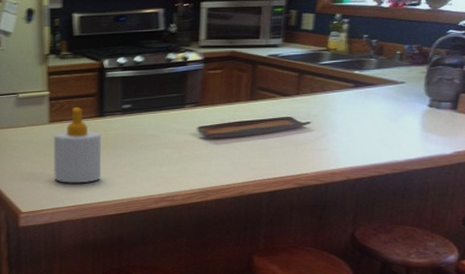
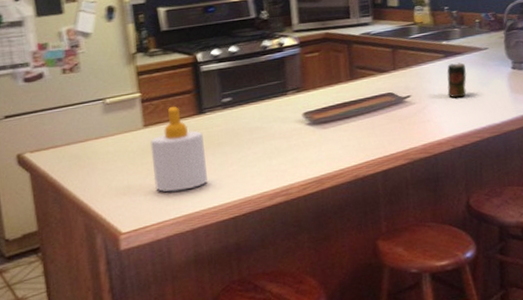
beverage can: none [351,94,375,130] -> present [447,62,467,98]

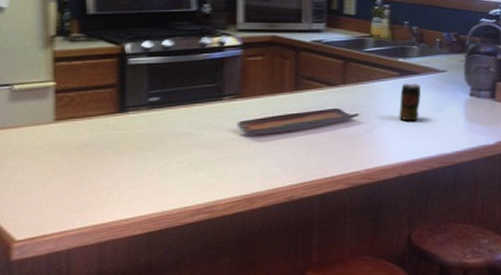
soap bottle: present [150,106,207,192] -> none [59,100,122,198]

